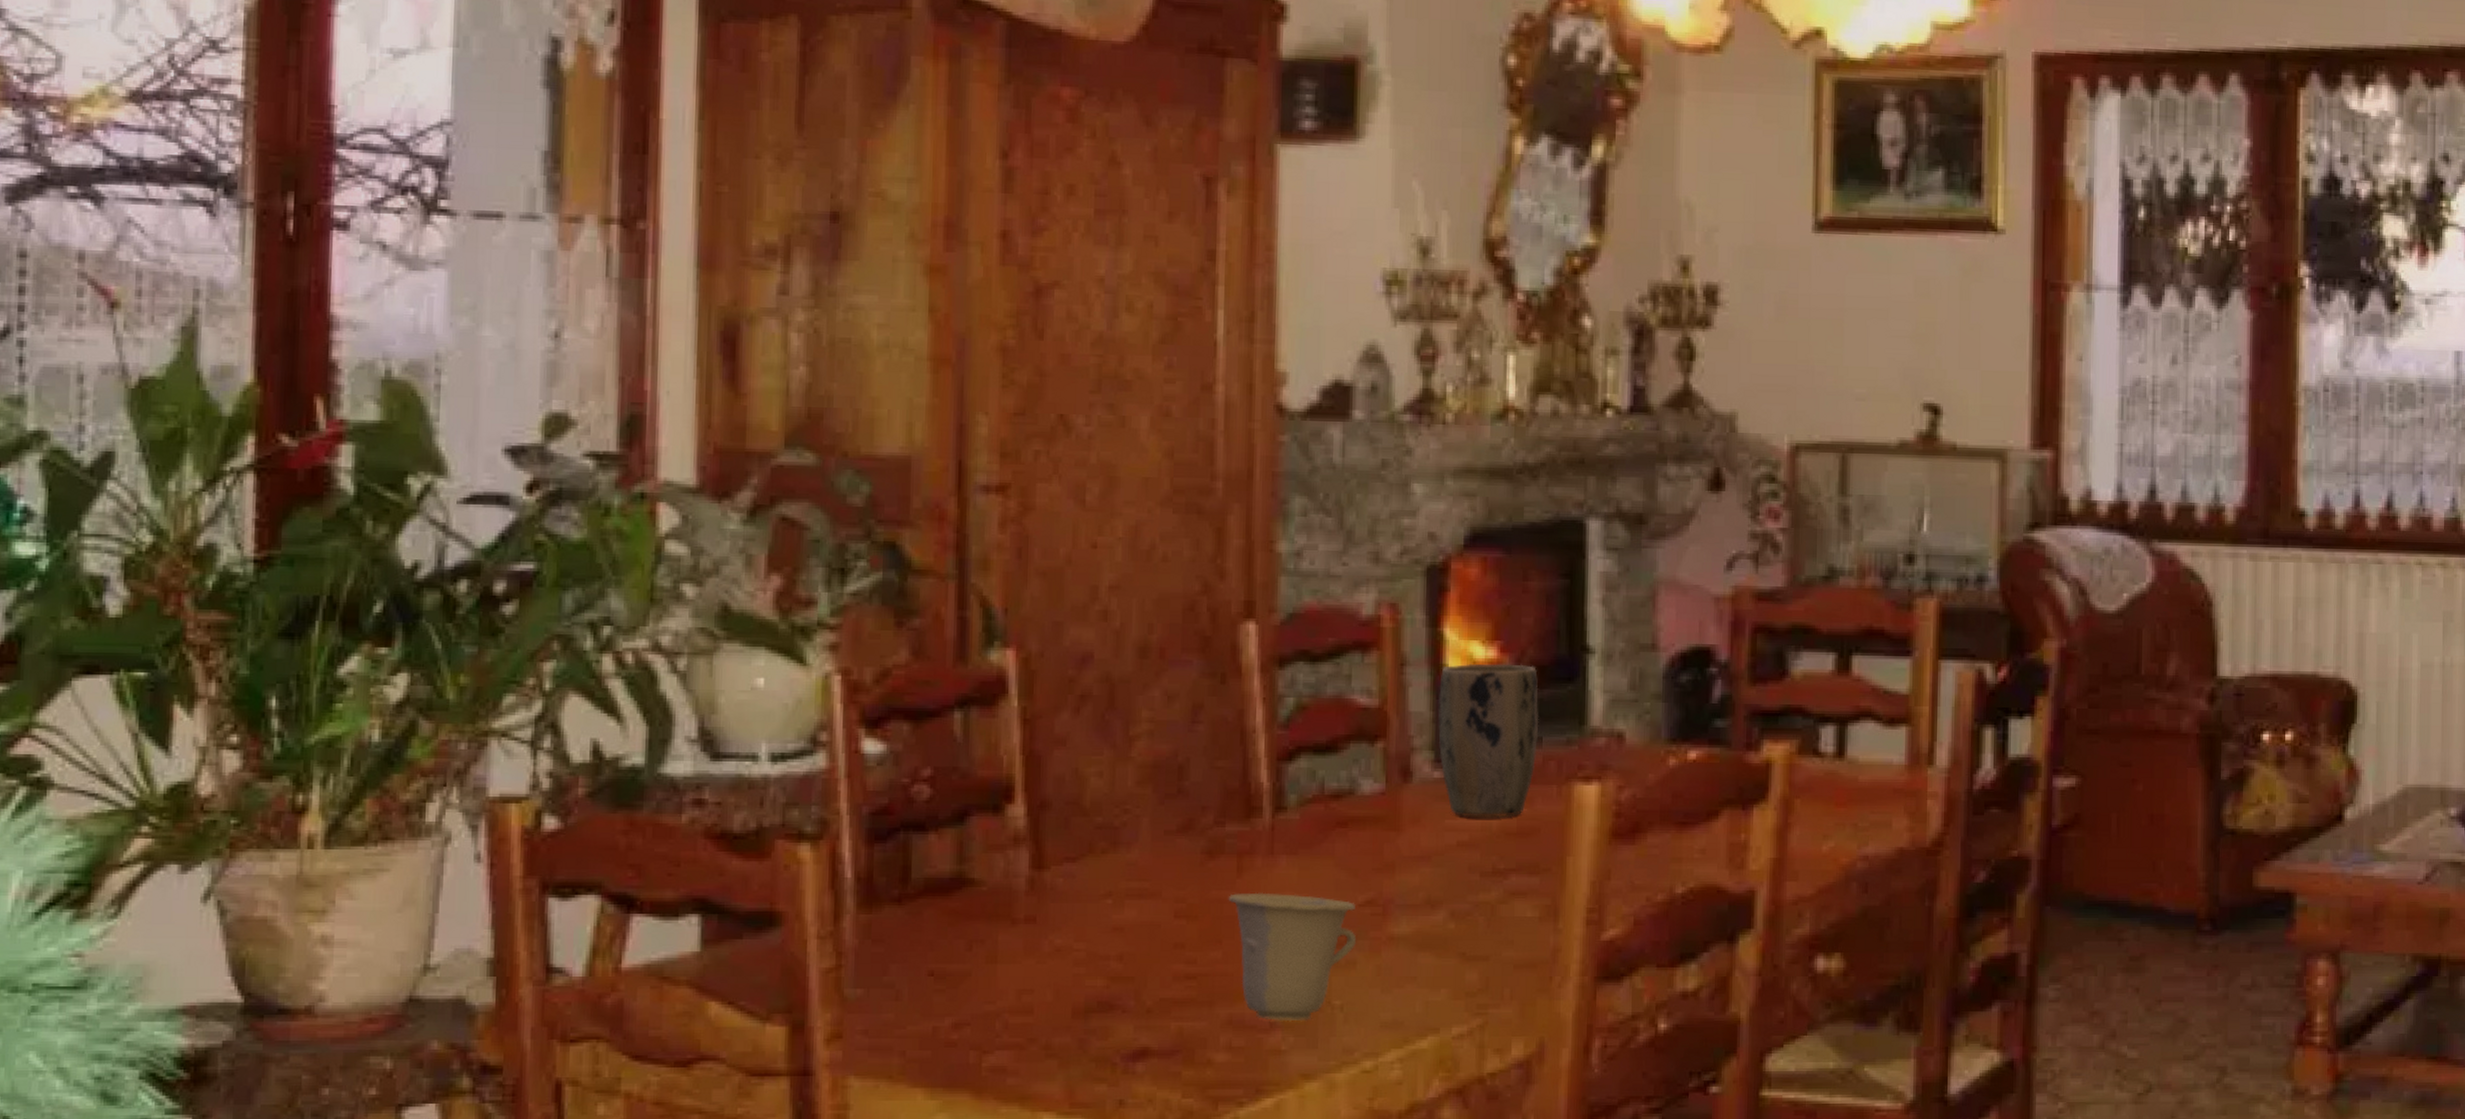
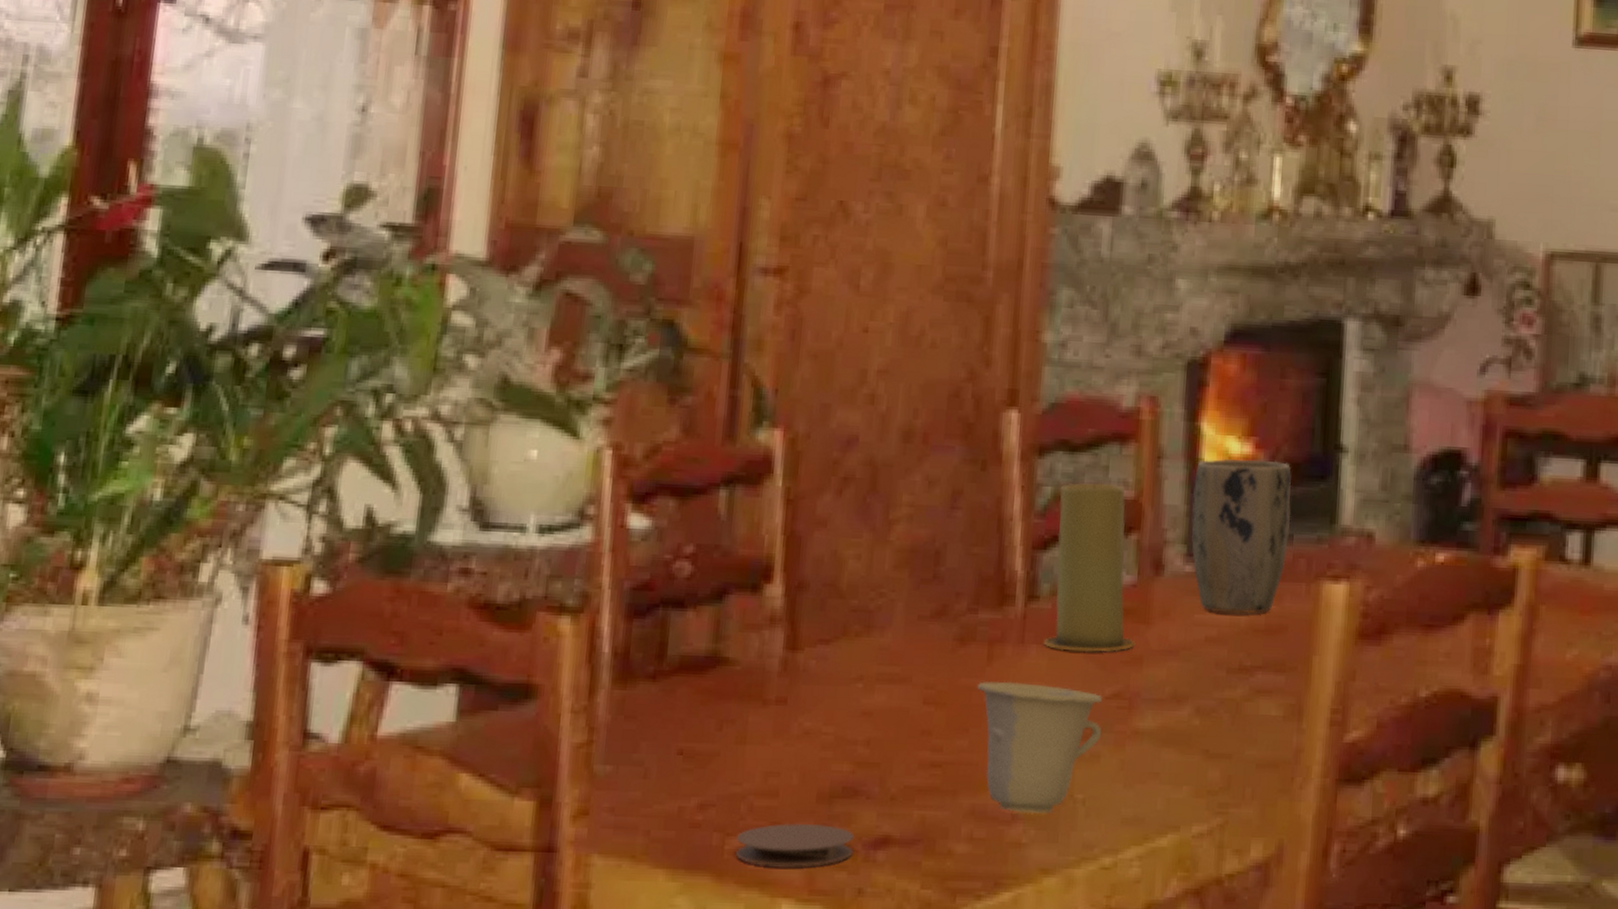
coaster: none [993,1038,1112,1082] -> present [735,823,854,867]
candle: none [1293,692,1386,860] -> present [1043,483,1135,652]

